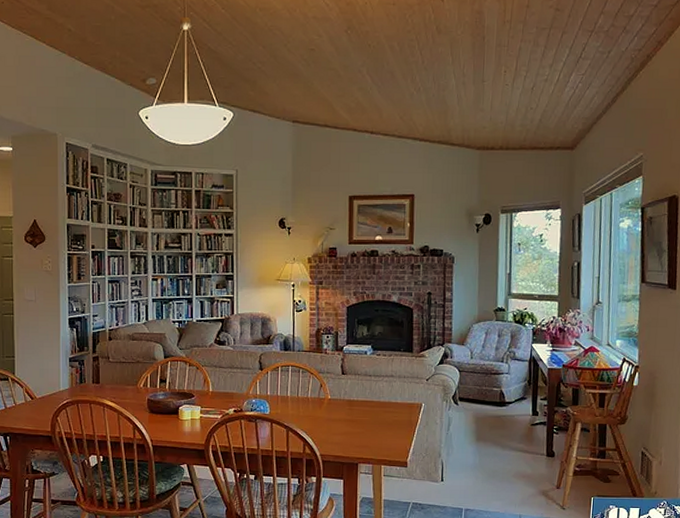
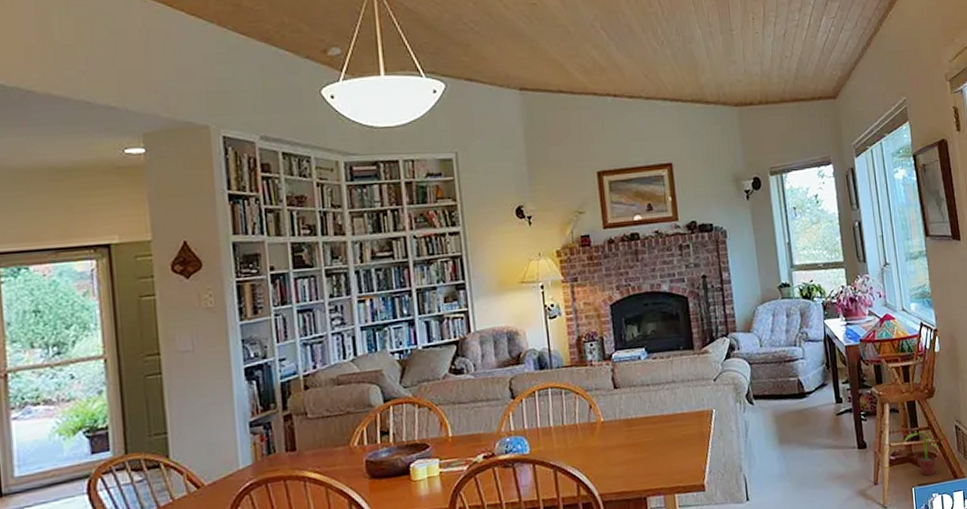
potted plant: none [589,448,633,490] -> present [903,428,948,476]

